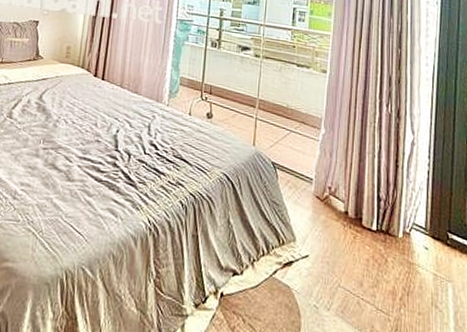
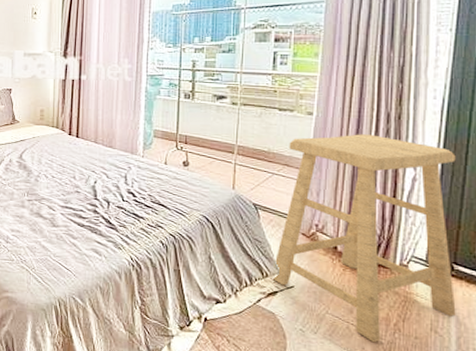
stool: none [287,95,452,320] -> present [271,134,456,343]

